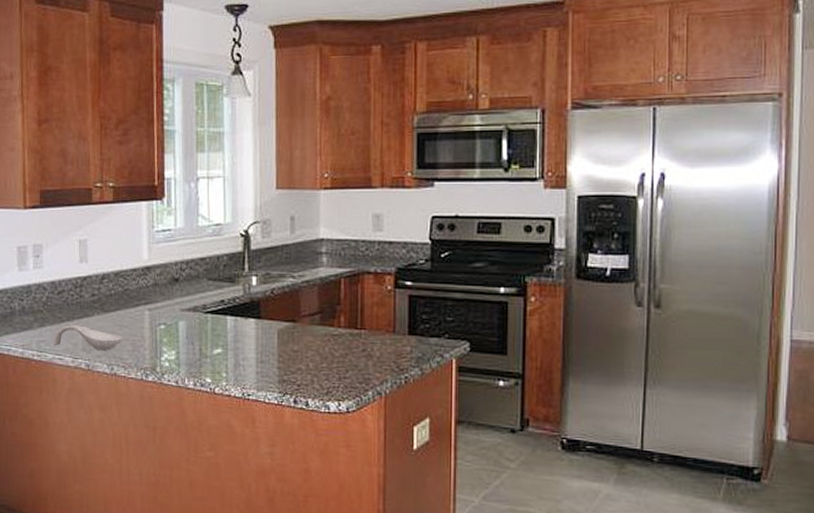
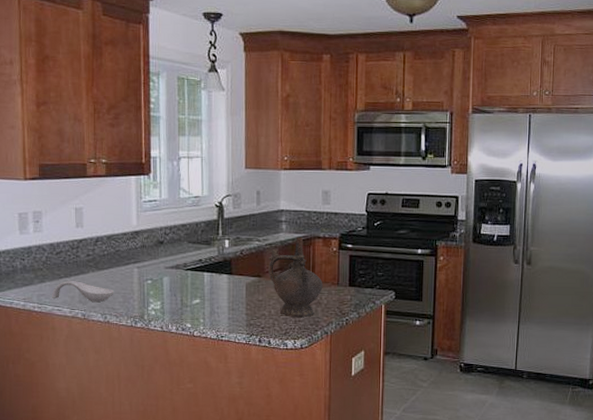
ceremonial vessel: none [304,272,374,373] -> present [268,237,323,317]

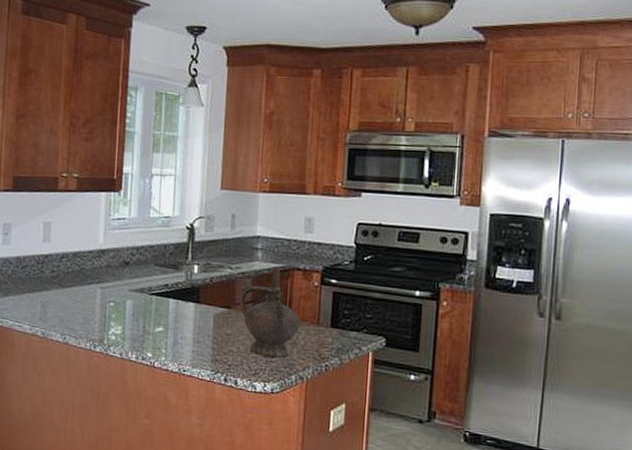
spoon rest: present [51,281,114,302] -> none [13,296,76,321]

